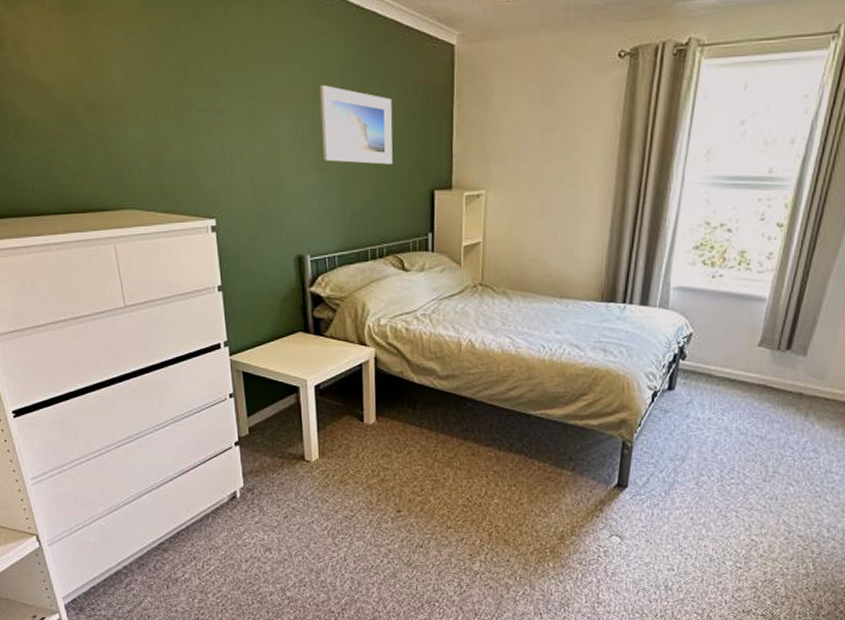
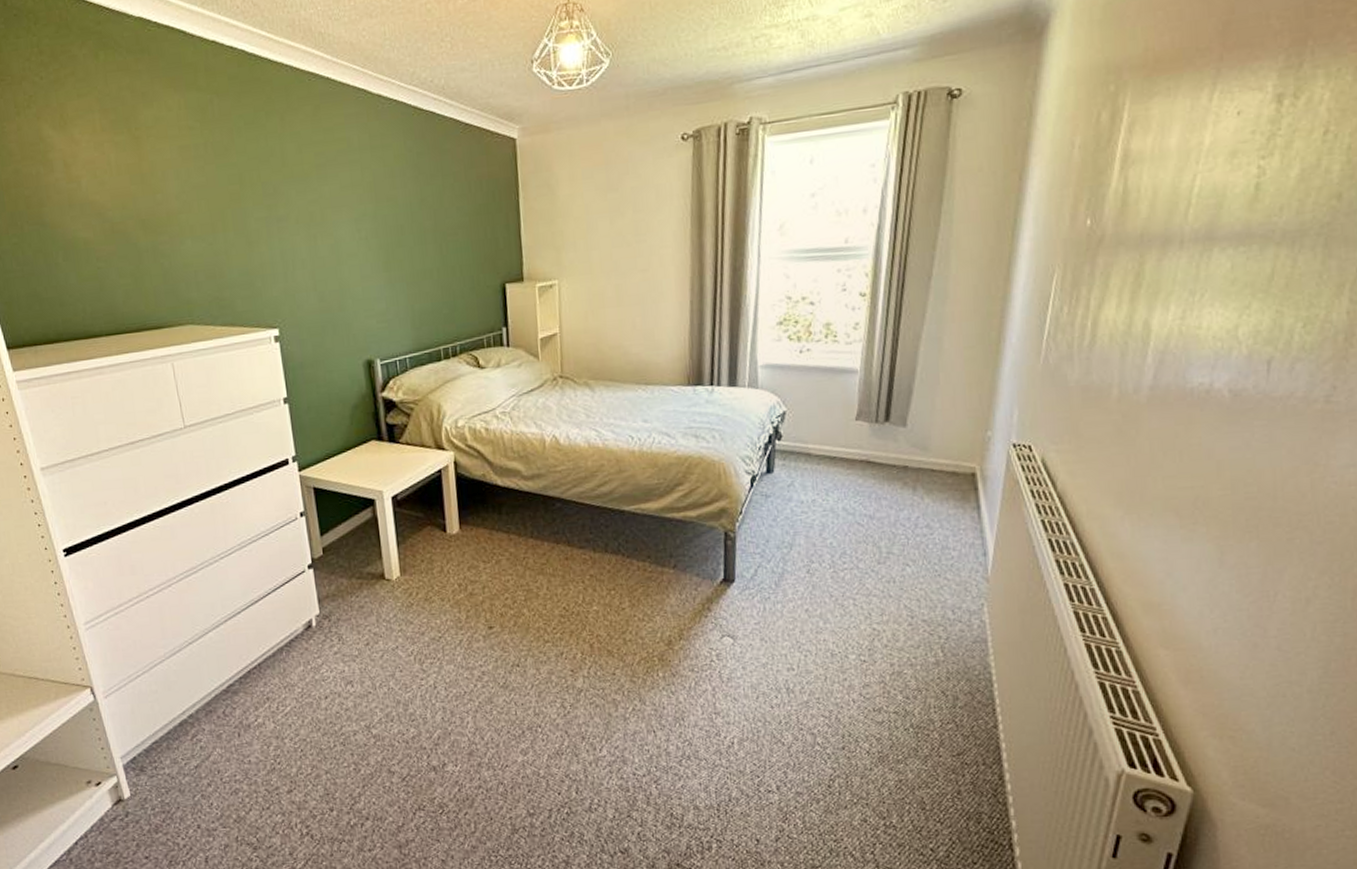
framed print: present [320,85,393,165] -> none [381,186,461,262]

